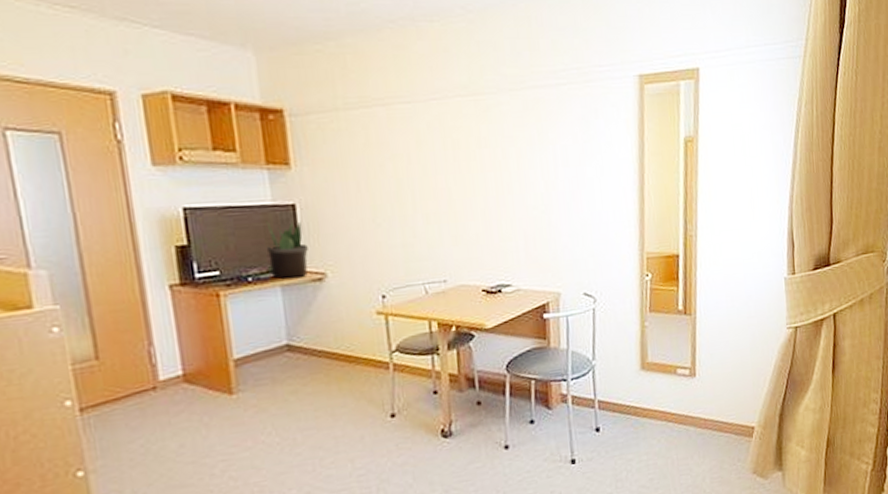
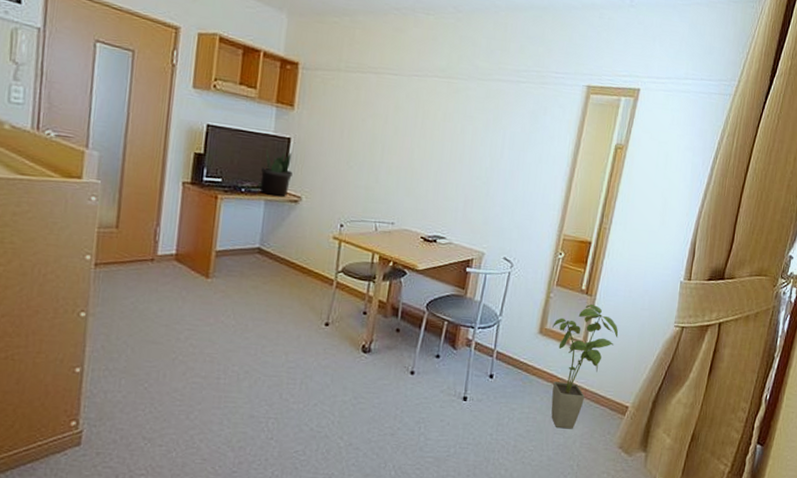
house plant: none [654,324,729,468] -> present [551,304,619,429]

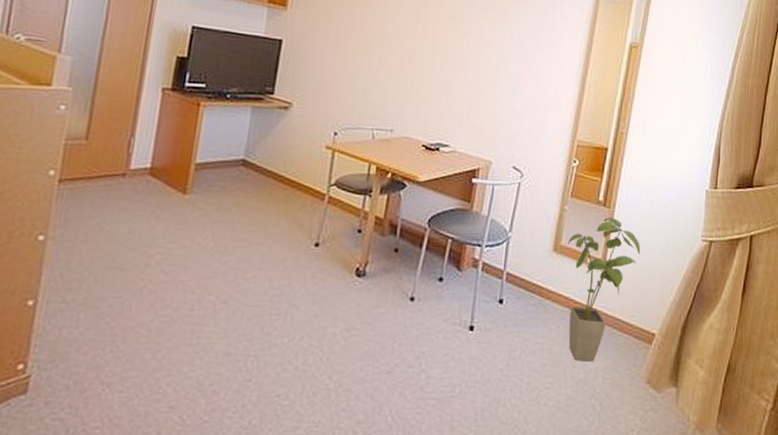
planter: present [259,148,293,197] -> none [246,50,283,103]

